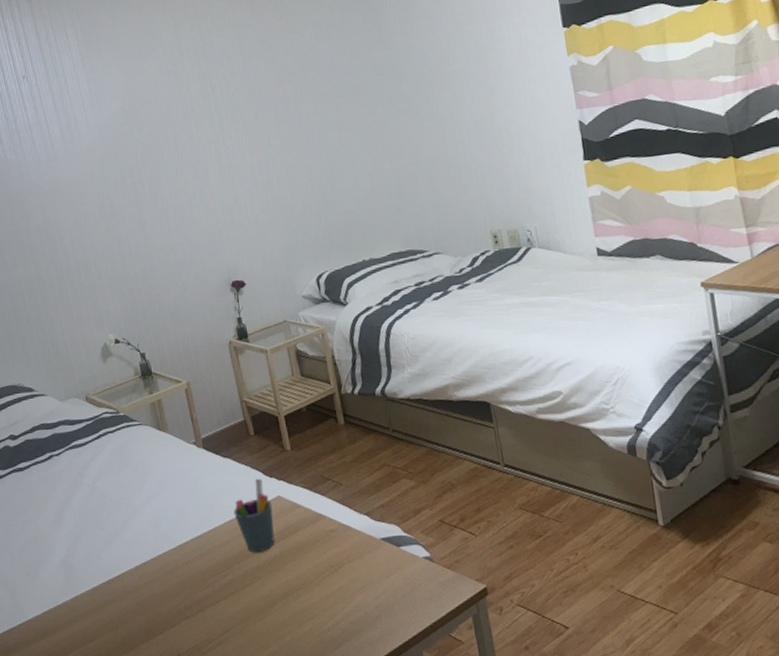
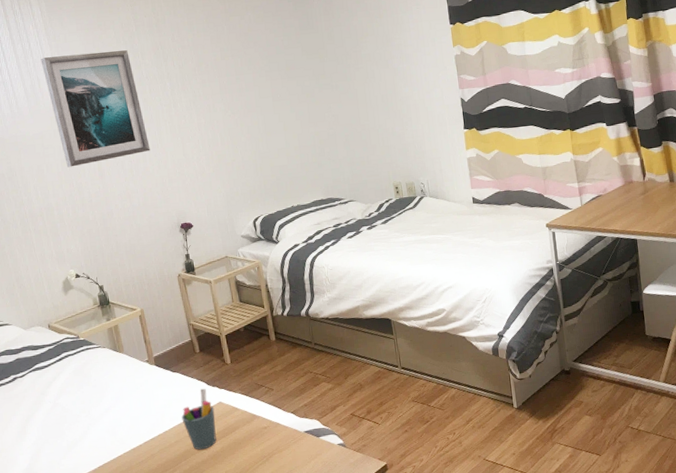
wall art: none [77,80,197,217] -> present [40,50,150,168]

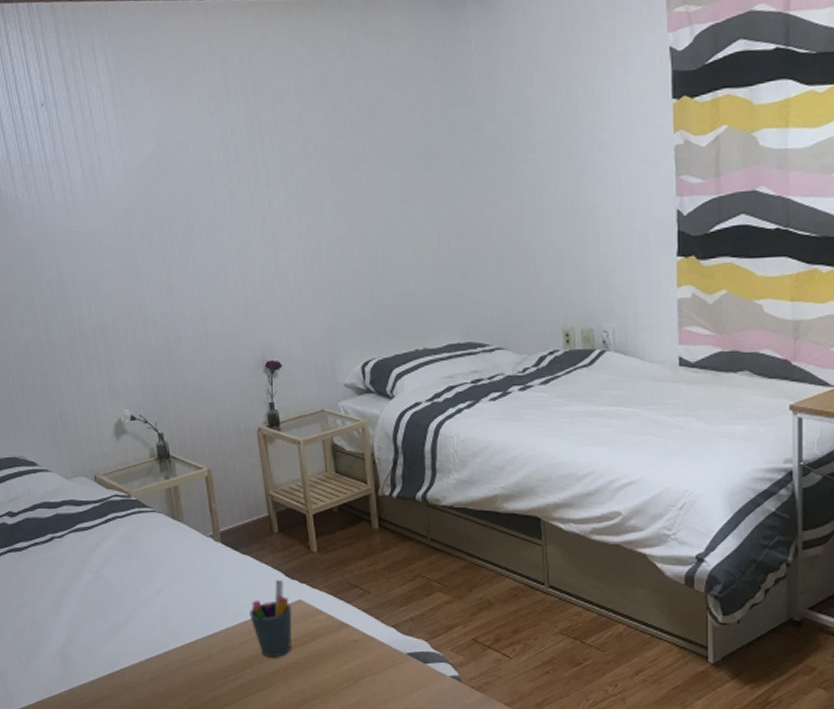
wall art: present [40,50,150,168] -> none [103,123,233,277]

